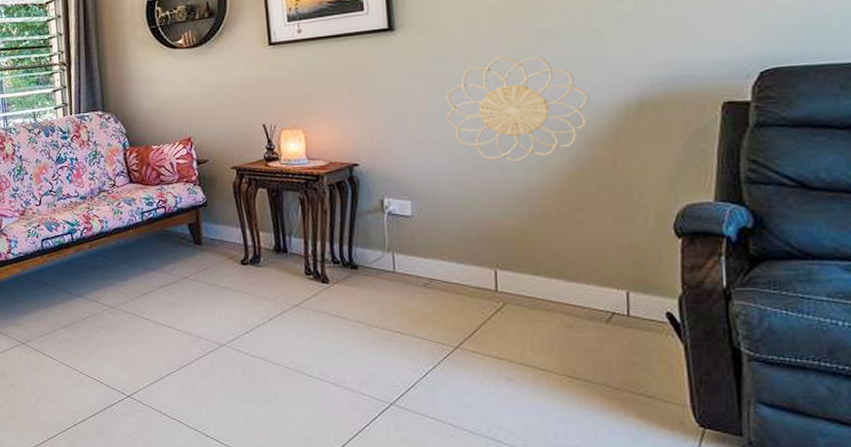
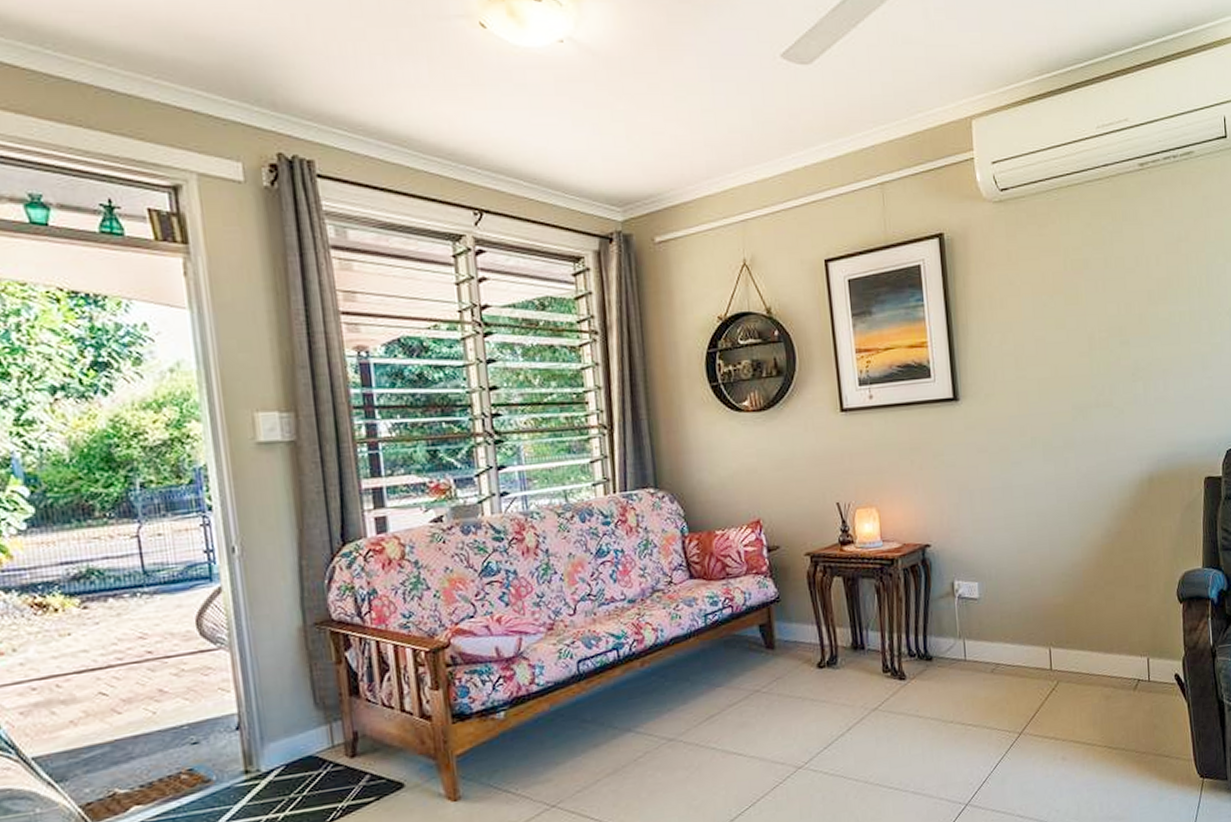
decorative wall piece: present [445,56,589,163] -> none [1004,431,1115,538]

